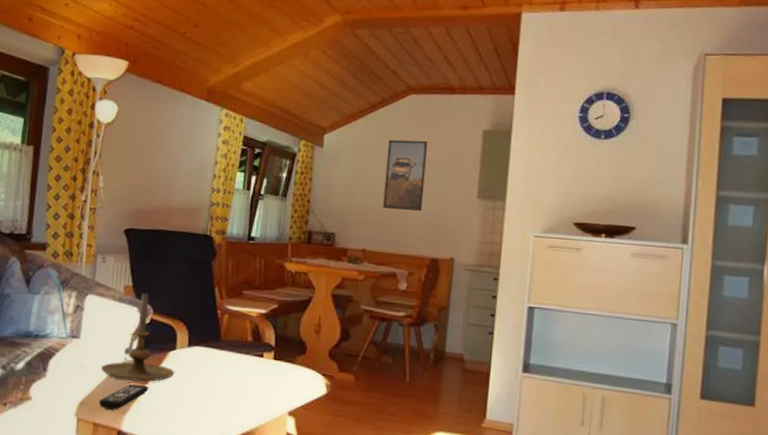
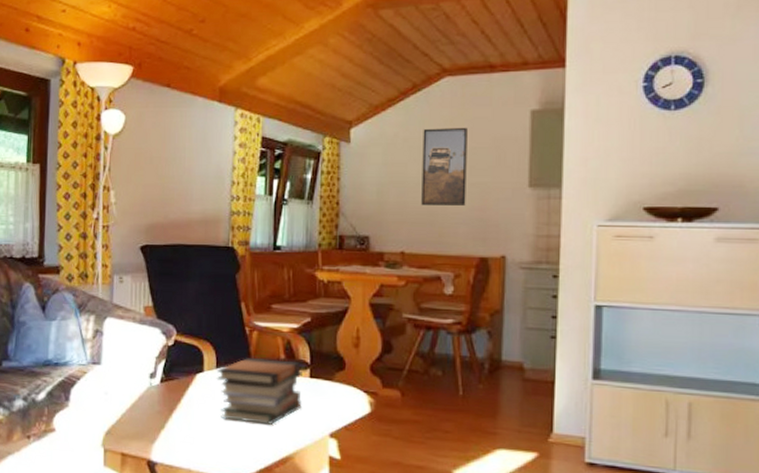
remote control: present [98,384,149,410] -> none [125,410,178,439]
candle holder: present [100,292,175,382] -> none [125,312,204,408]
book stack: none [187,338,267,402] -> present [216,357,302,425]

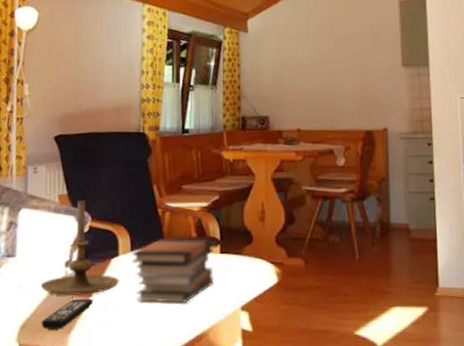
candle holder: none [125,312,204,408] -> present [40,200,119,296]
remote control: none [125,410,178,439] -> present [41,298,94,330]
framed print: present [421,127,468,206] -> none [310,16,351,86]

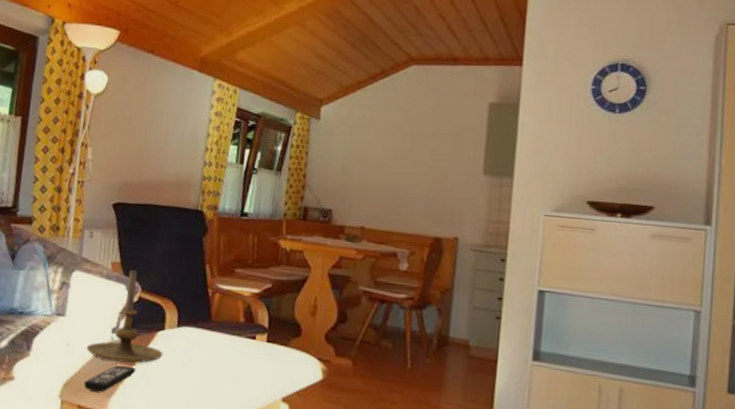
book stack: present [131,237,214,303] -> none [176,319,260,386]

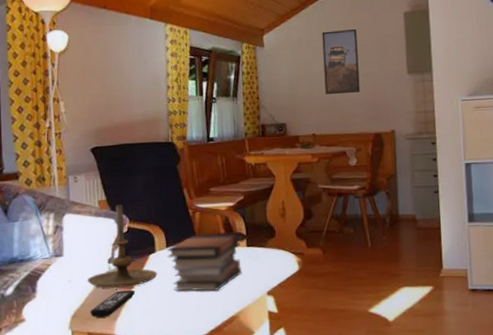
book stack: none [176,319,260,386] -> present [166,234,242,291]
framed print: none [383,112,430,187] -> present [322,28,360,94]

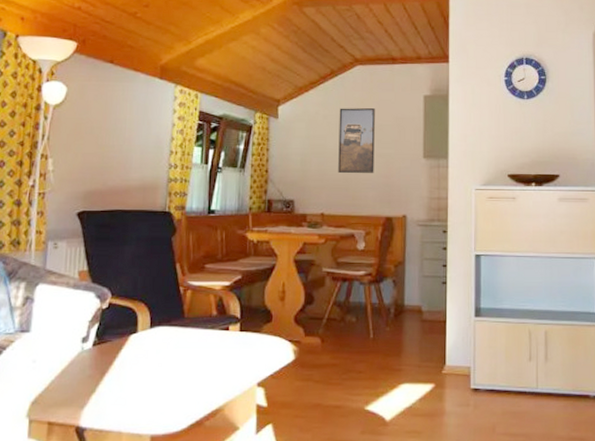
candle holder: present [87,204,158,288] -> none [54,276,137,371]
remote control: present [90,289,136,318] -> none [53,374,110,405]
book stack: present [166,234,242,291] -> none [150,315,233,379]

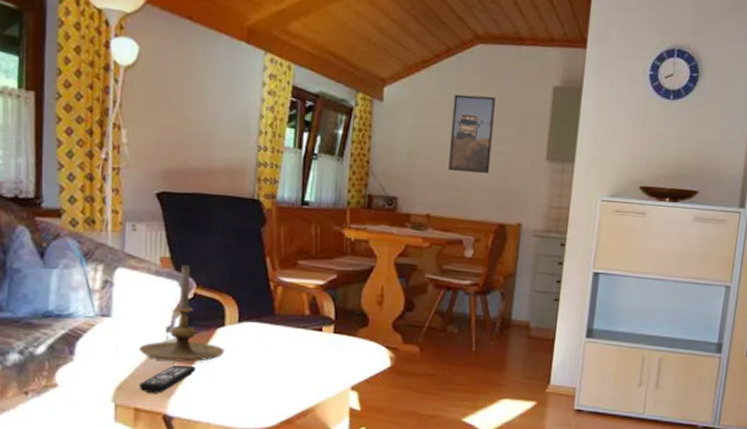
remote control: none [53,374,110,405] -> present [139,364,196,393]
candle holder: none [54,276,137,371] -> present [138,264,225,362]

